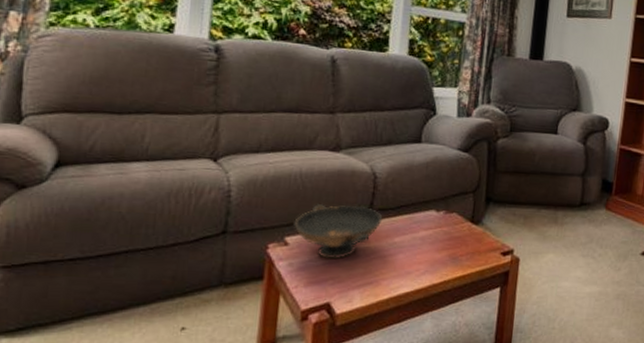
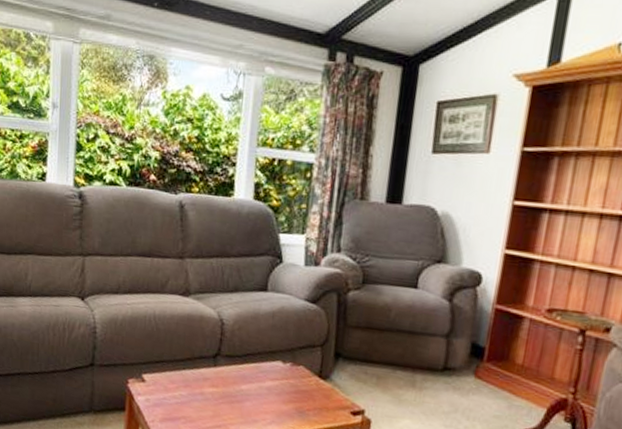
decorative bowl: present [294,204,383,259] -> none [149,346,230,400]

